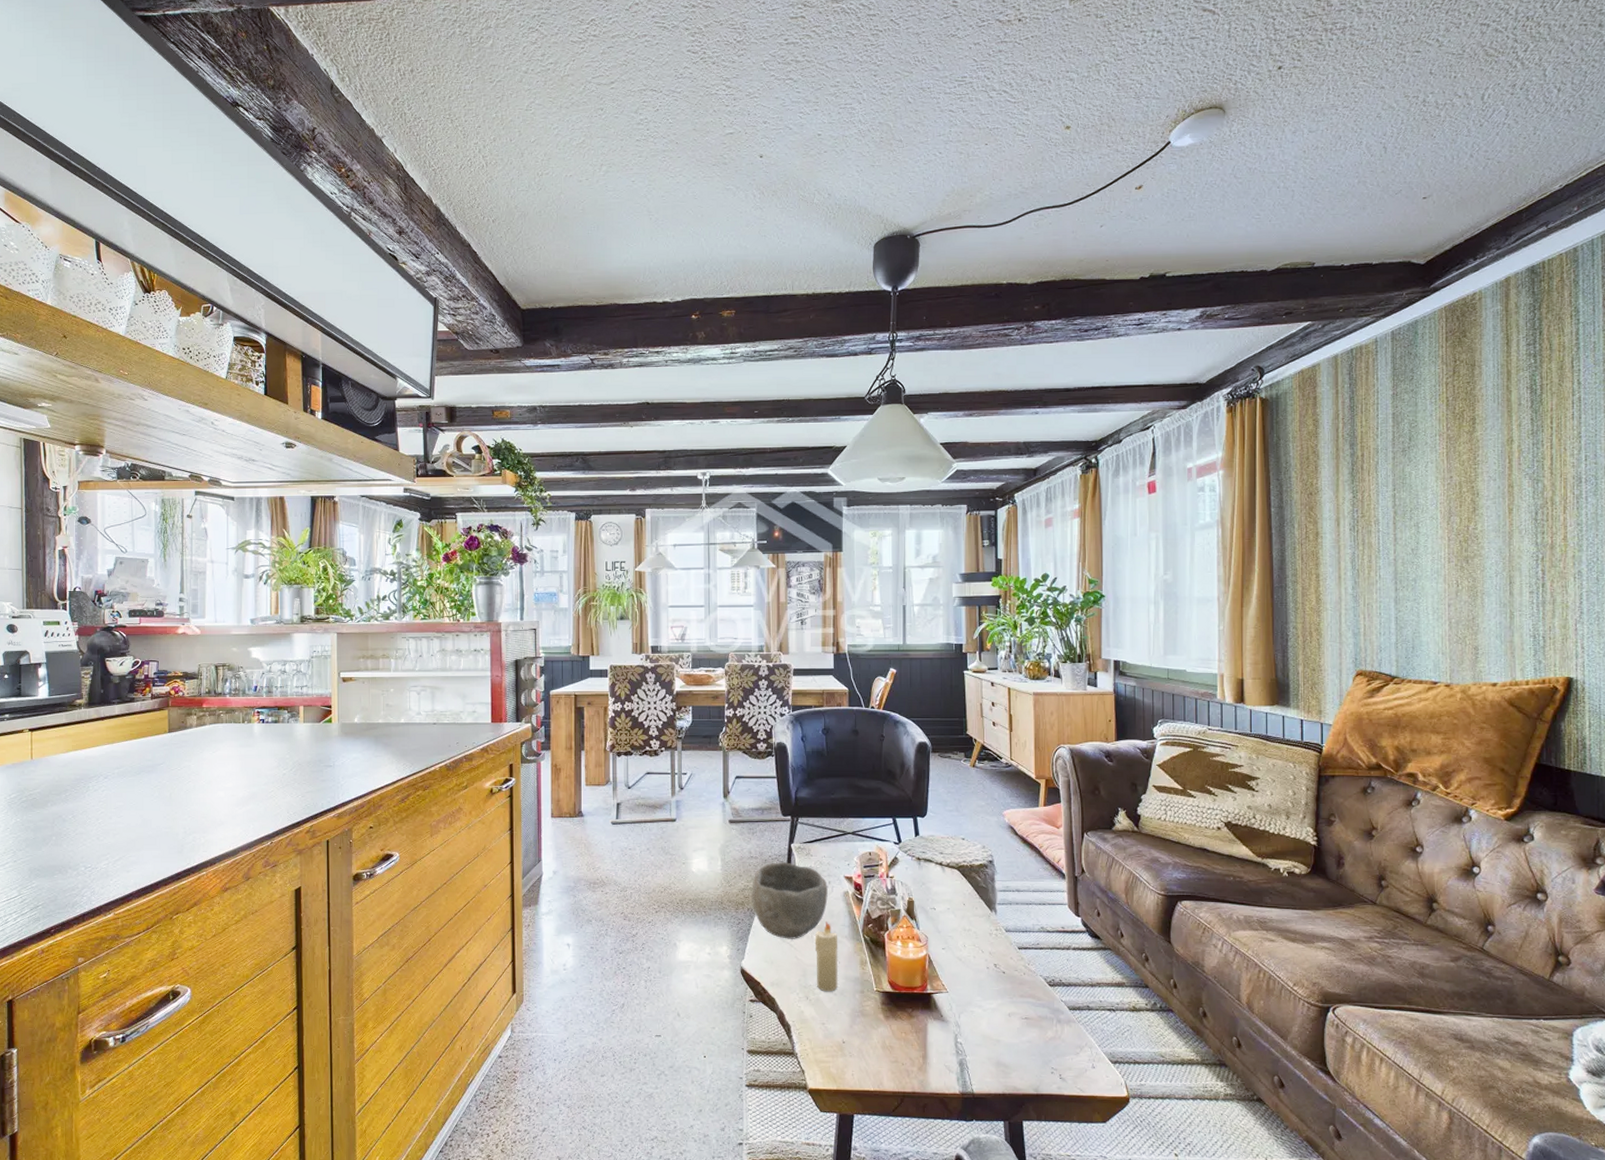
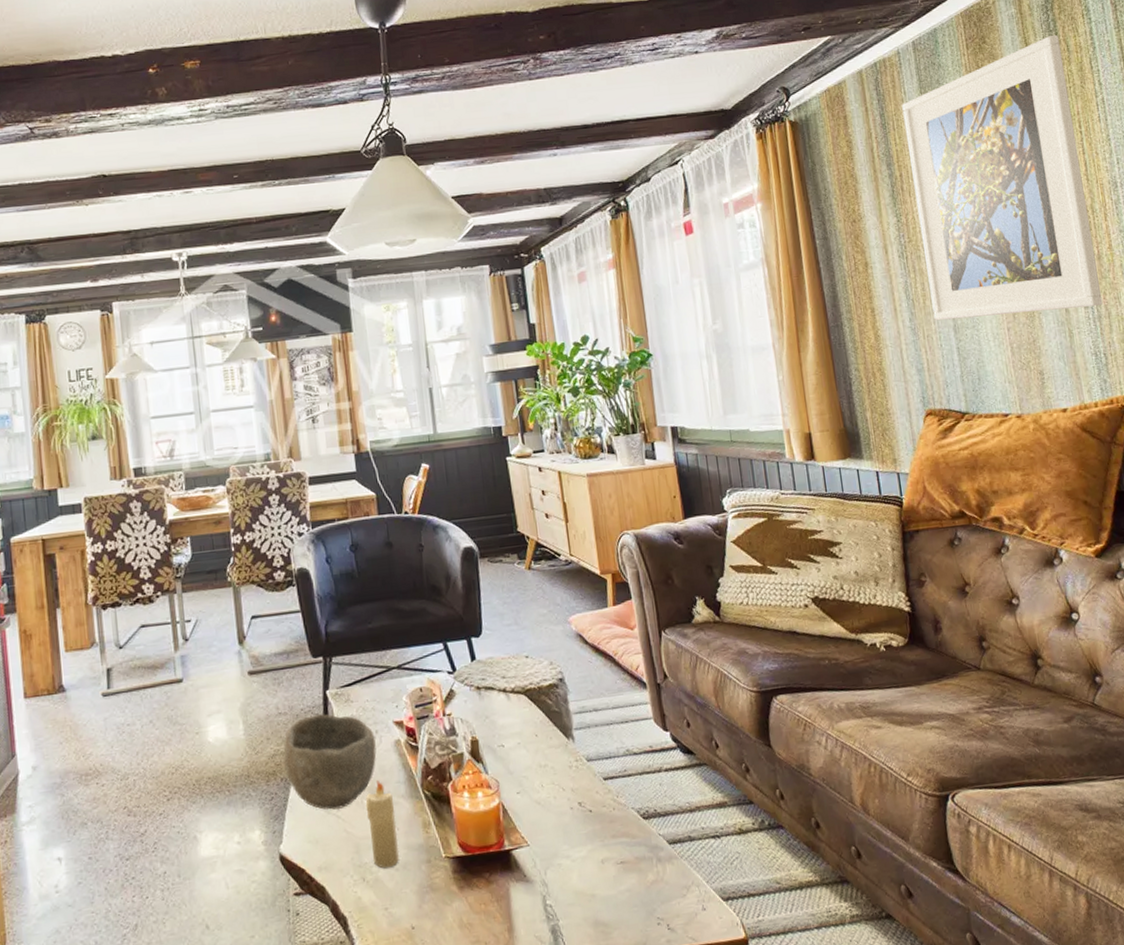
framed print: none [1372,334,1549,593] -> present [901,35,1103,321]

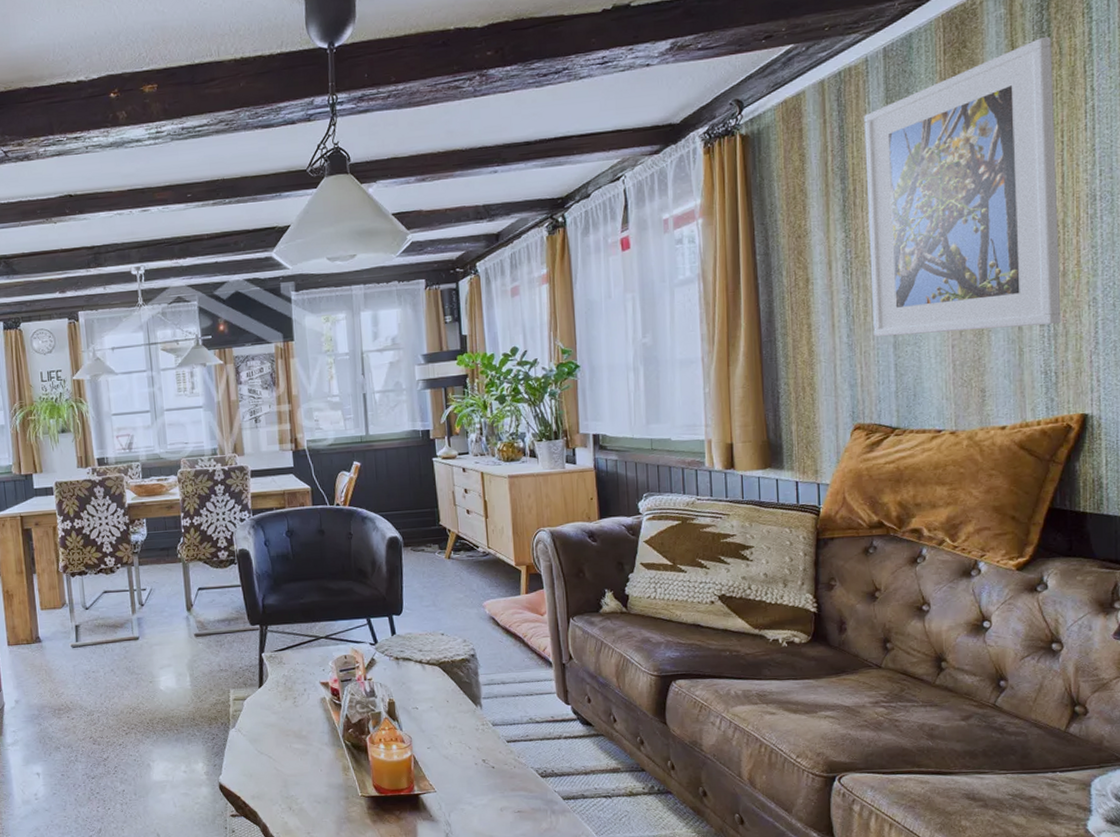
bowl: present [284,714,377,810] -> none [224,672,305,752]
candle: present [365,780,400,869] -> none [293,730,322,801]

